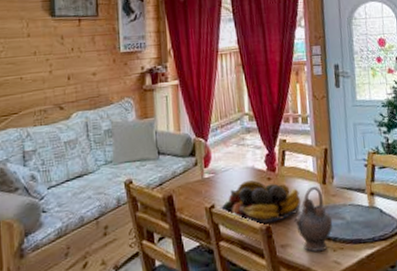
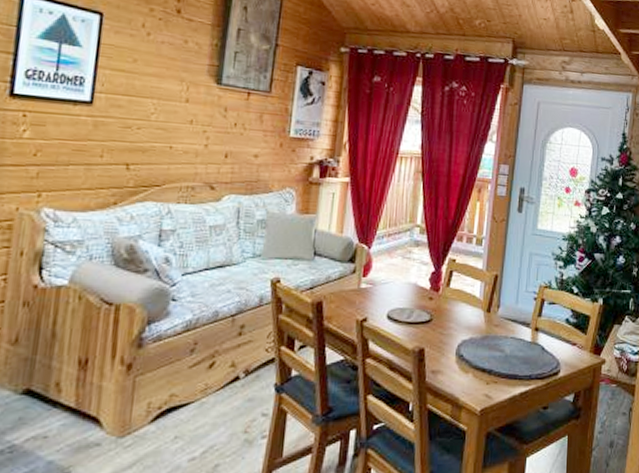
fruit bowl: present [219,180,301,224] -> none [371,298,462,345]
teapot: present [293,186,333,252] -> none [449,312,491,383]

